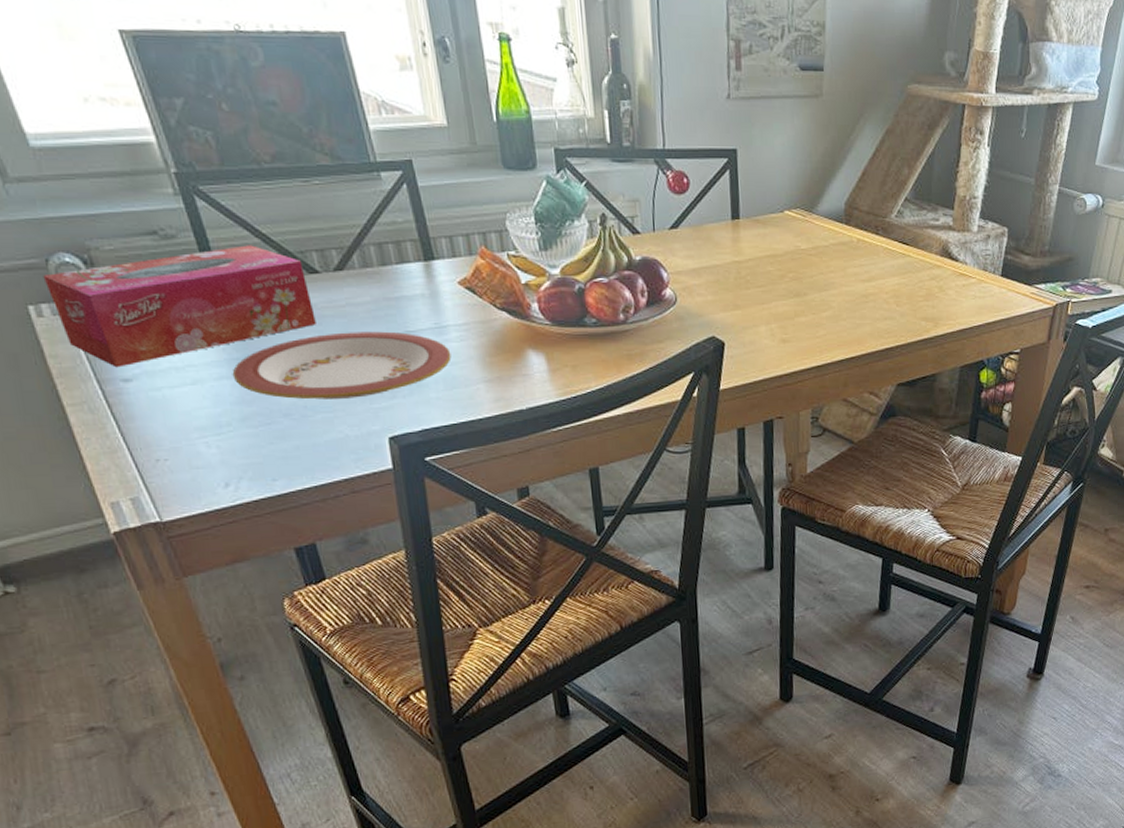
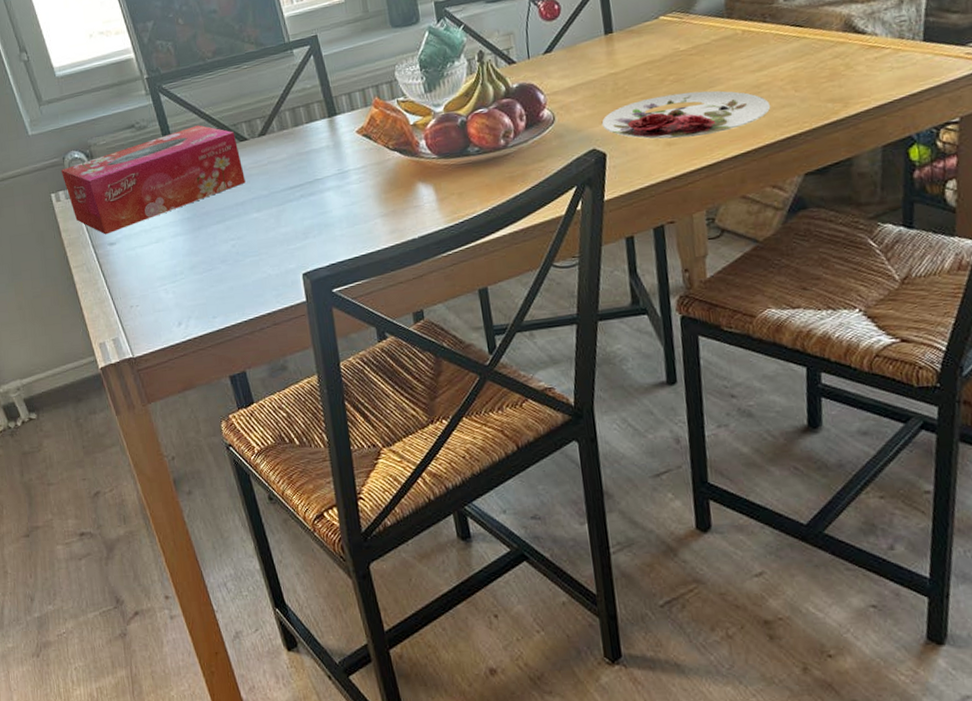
plate: present [232,331,451,400] -> none [184,181,353,247]
plate: none [722,291,875,337] -> present [601,90,771,140]

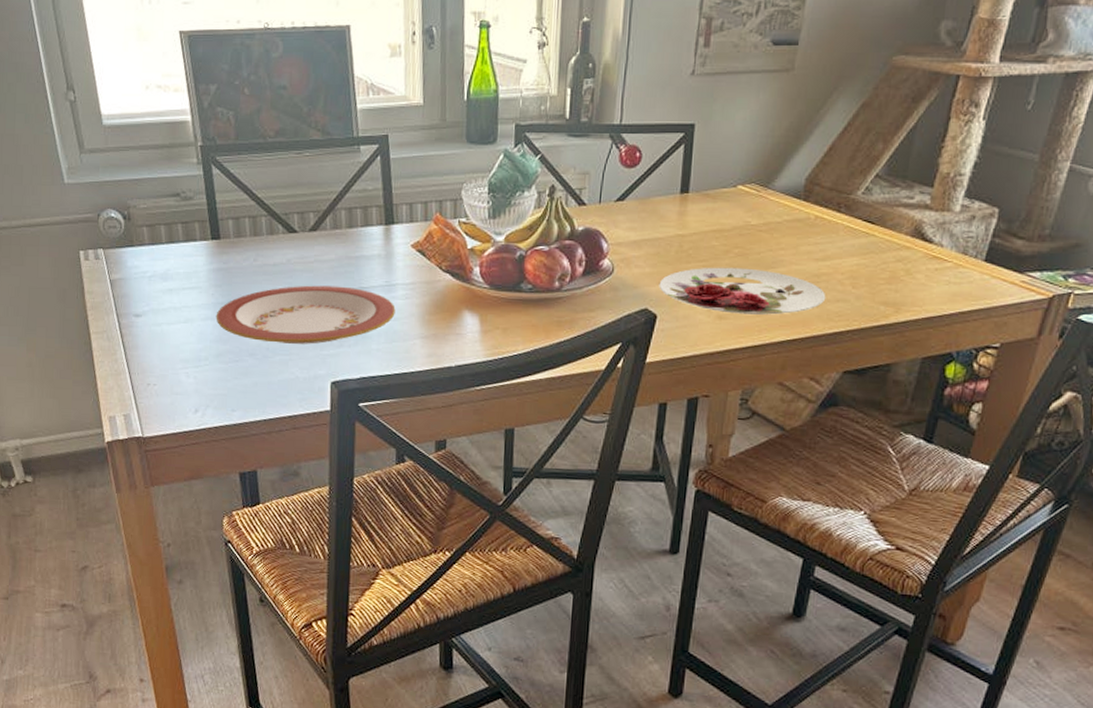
tissue box: present [61,125,245,235] -> none [93,207,288,305]
plate: none [184,181,353,247] -> present [216,285,396,344]

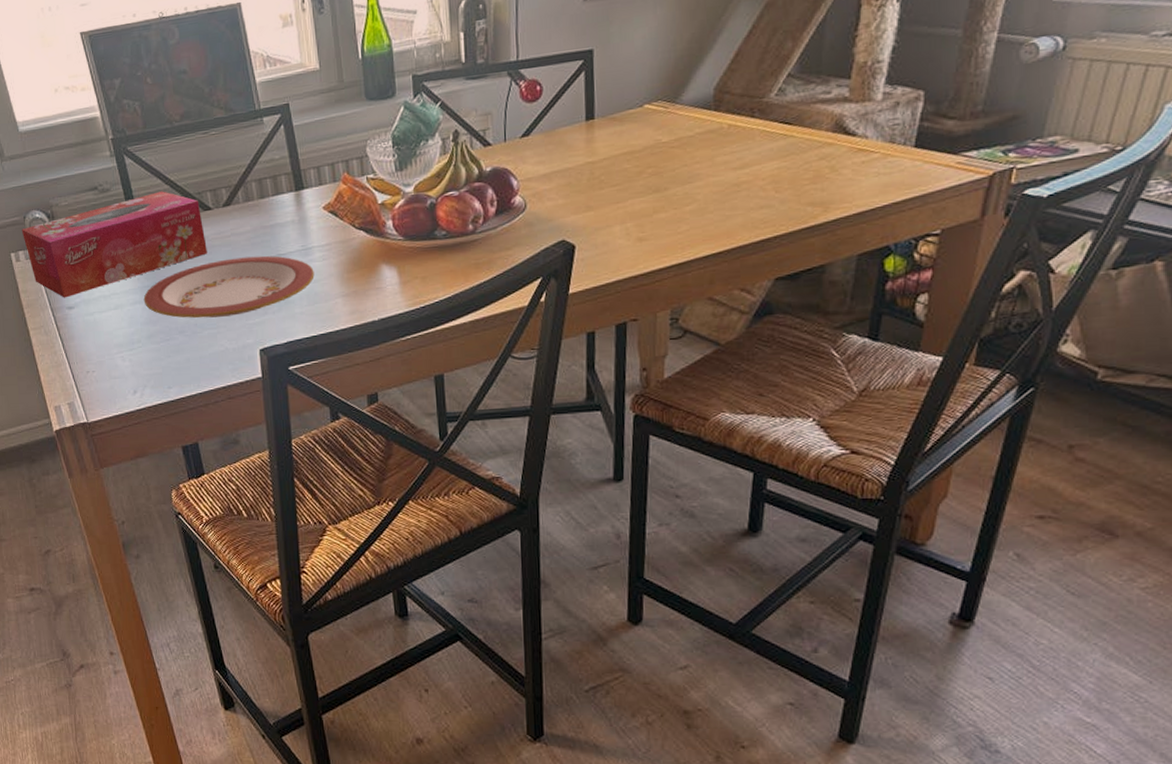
tissue box: none [93,207,288,305] -> present [21,191,207,298]
plate: present [659,267,826,315] -> none [573,186,749,235]

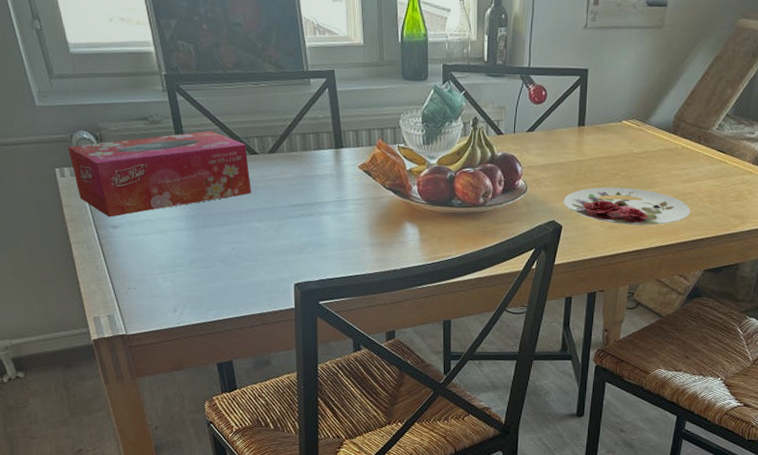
plate: present [143,255,315,318] -> none [188,200,347,252]
plate: none [573,186,749,235] -> present [563,187,691,226]

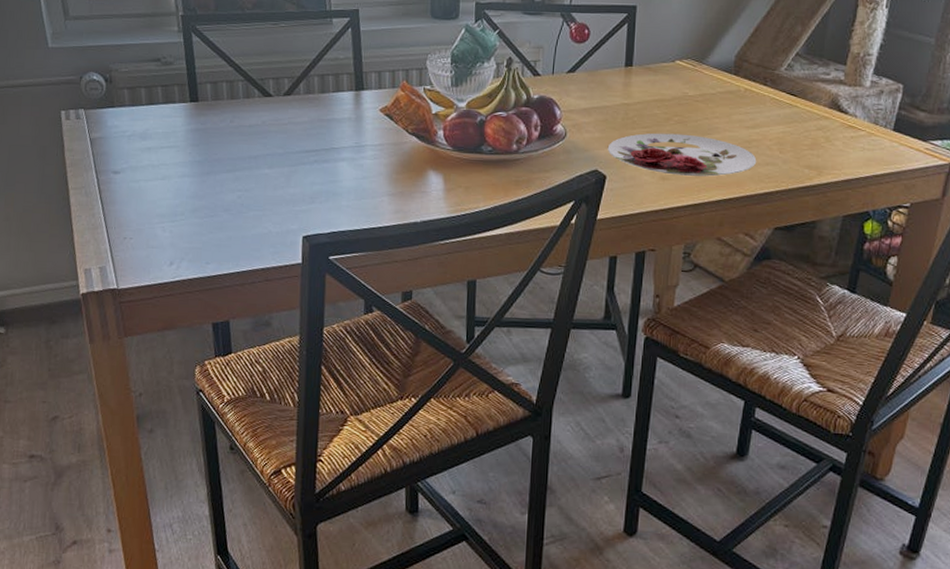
tissue box: present [67,131,251,217] -> none [75,72,263,162]

